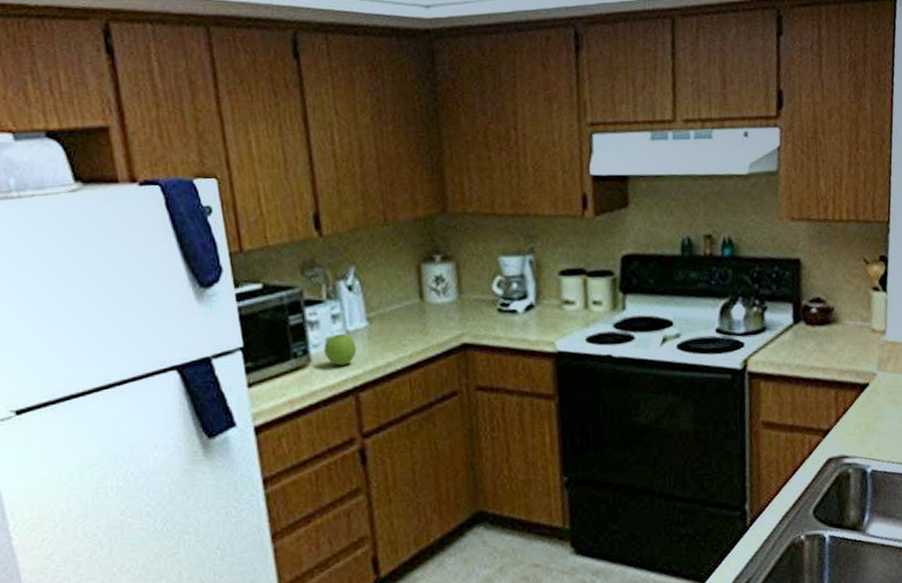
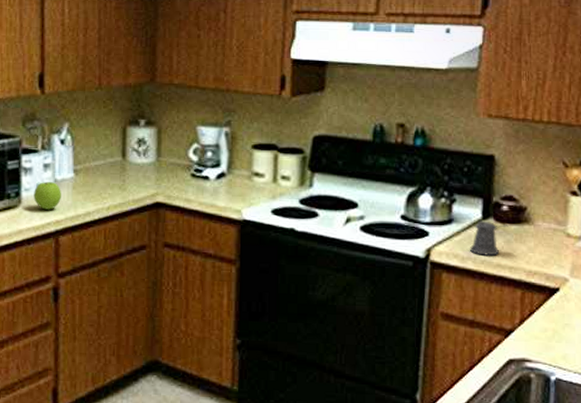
pepper shaker: none [783,325,818,360] -> present [469,220,508,256]

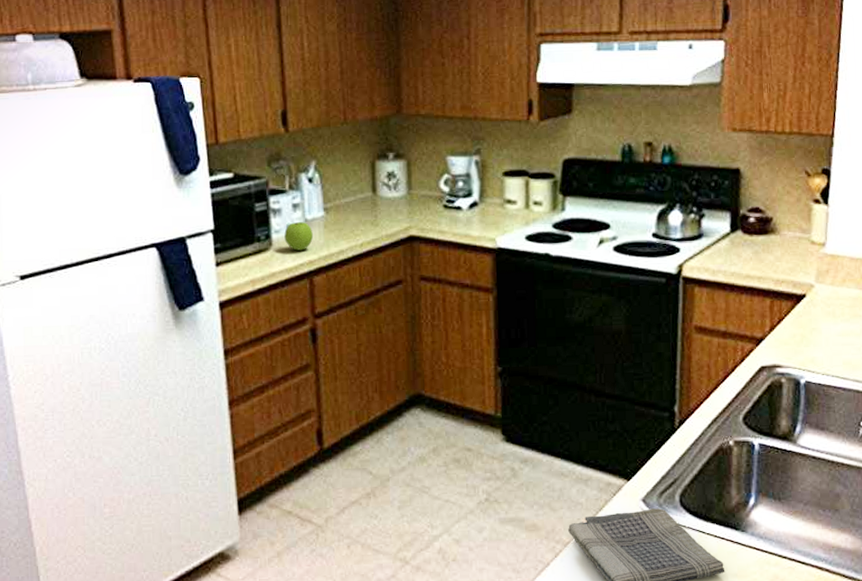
pepper shaker: present [469,220,508,256] -> none [719,233,756,268]

